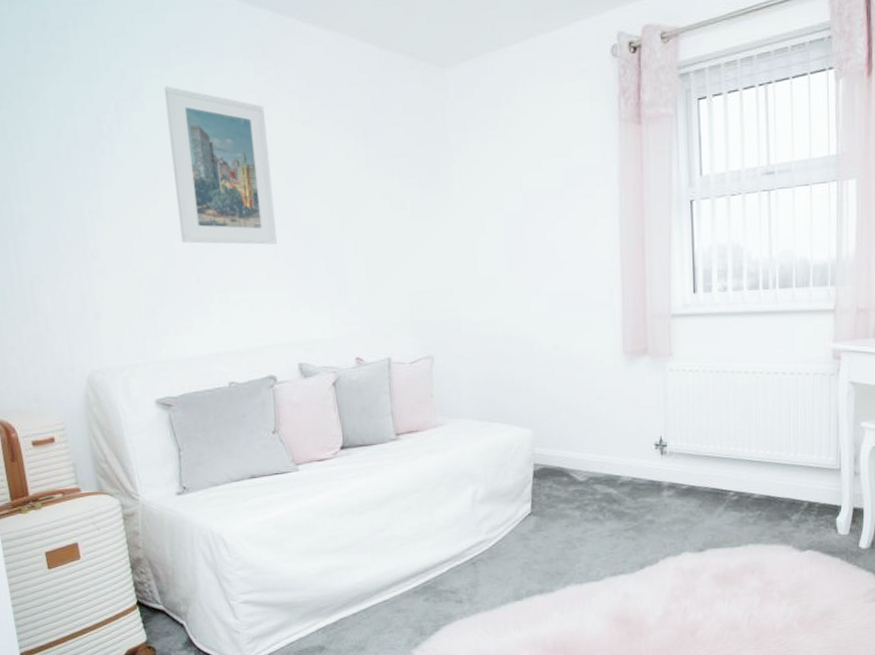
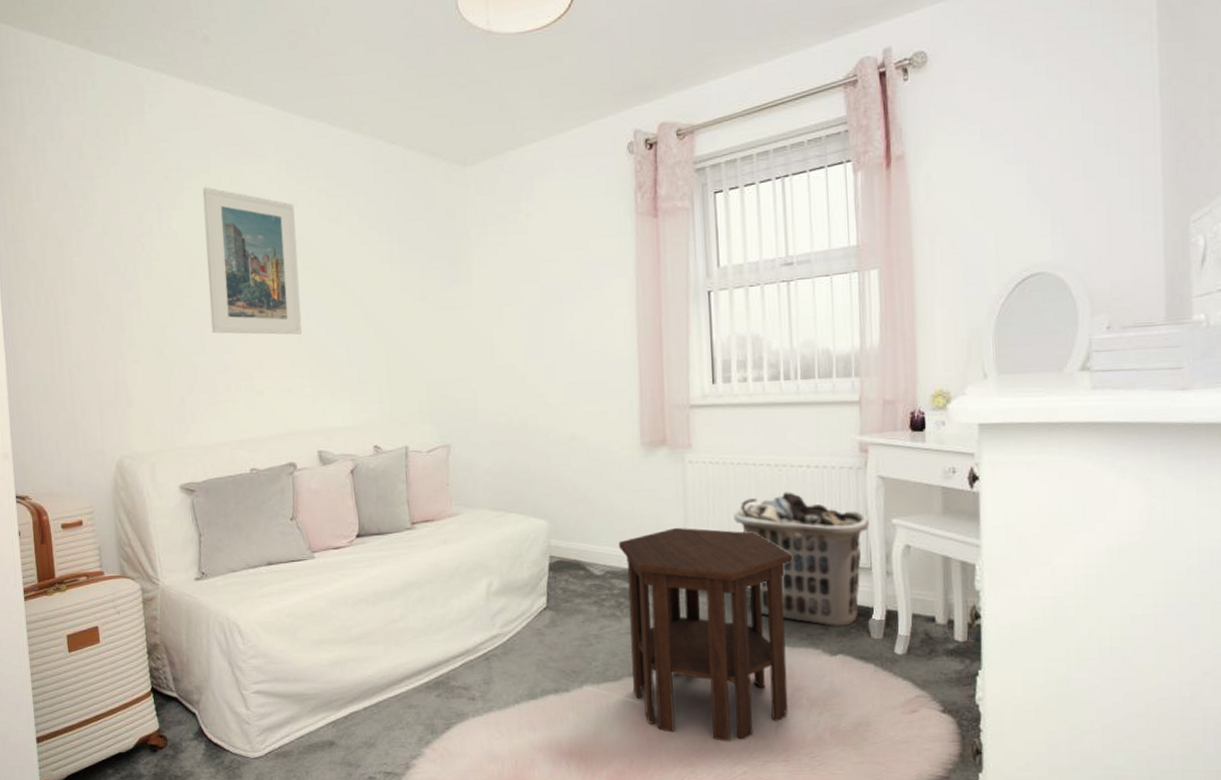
side table: none [601,433,768,634] -> present [618,527,793,742]
clothes hamper: none [712,398,840,524] -> present [733,492,870,626]

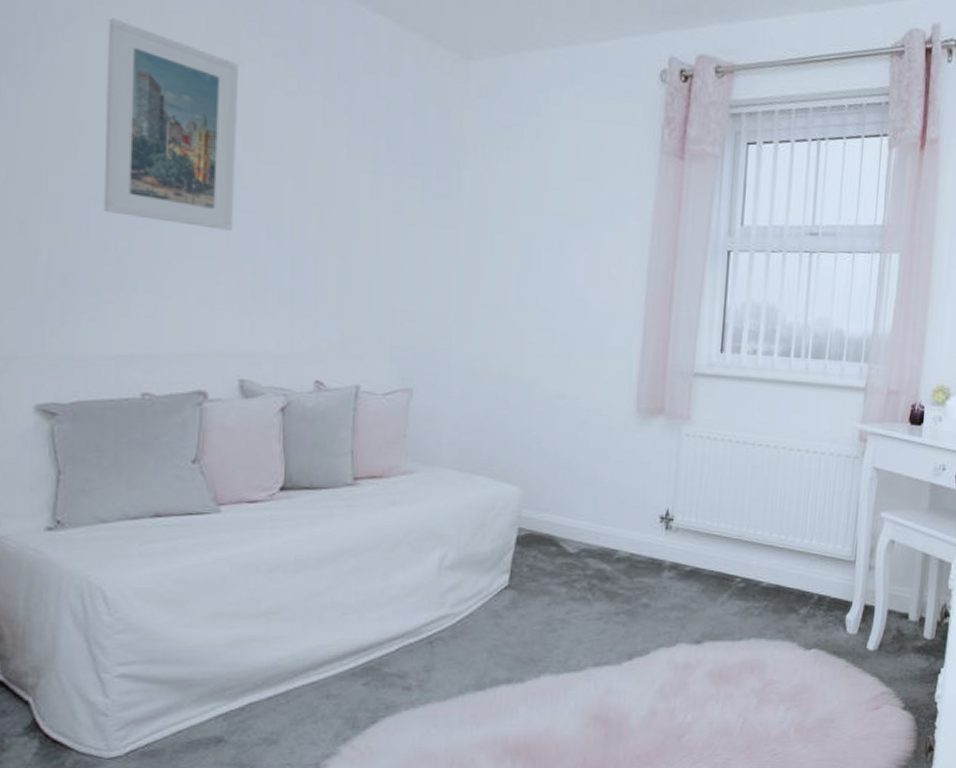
side table: present [618,527,793,742] -> none [596,505,781,739]
clothes hamper: present [733,492,870,626] -> none [725,476,860,619]

